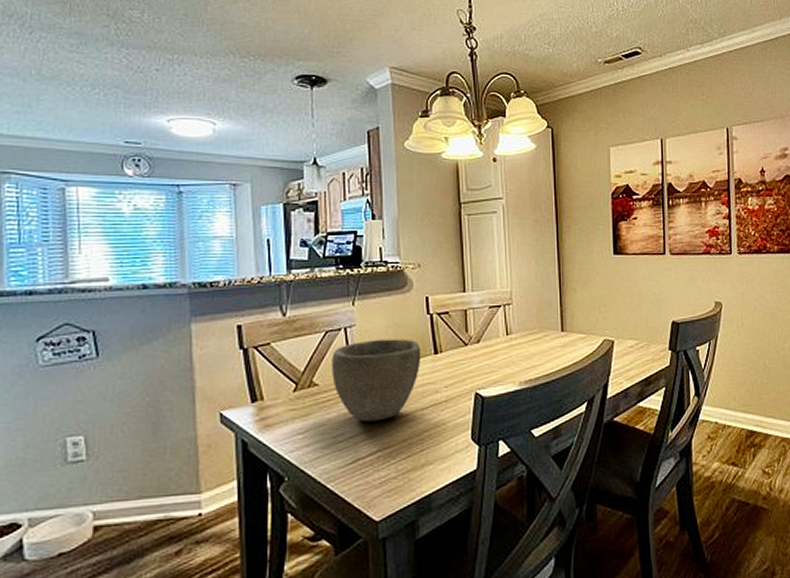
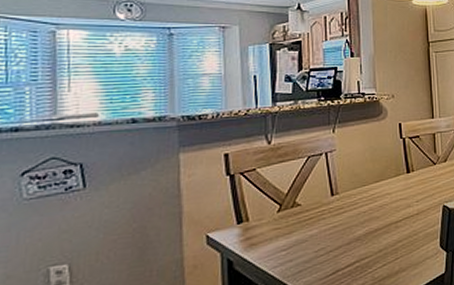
bowl: present [331,338,421,422] -> none [312,160,395,237]

